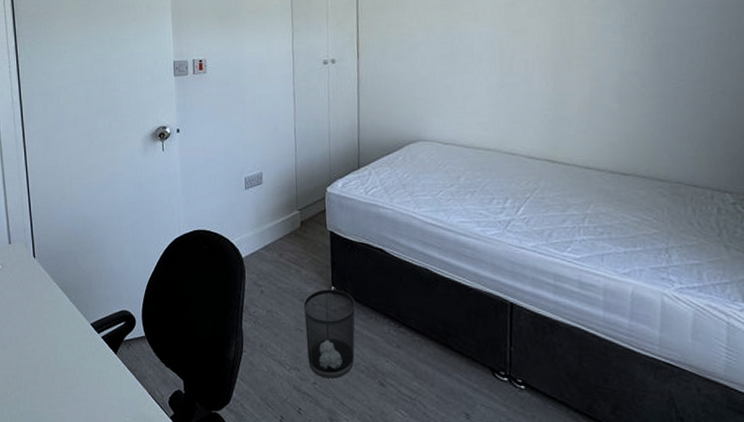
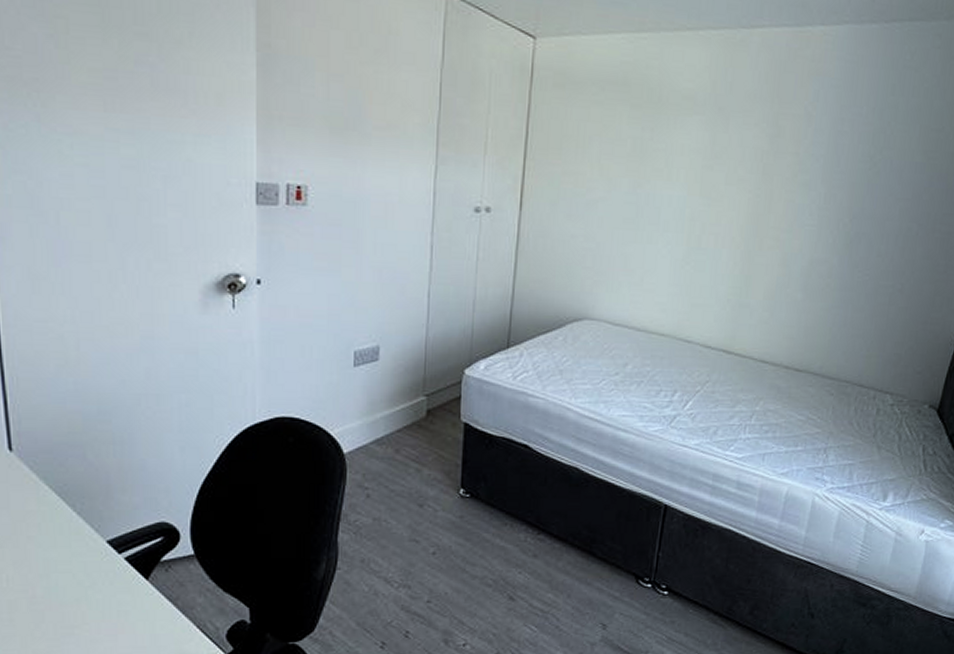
waste bin: present [303,289,356,379] -> none [422,492,489,595]

